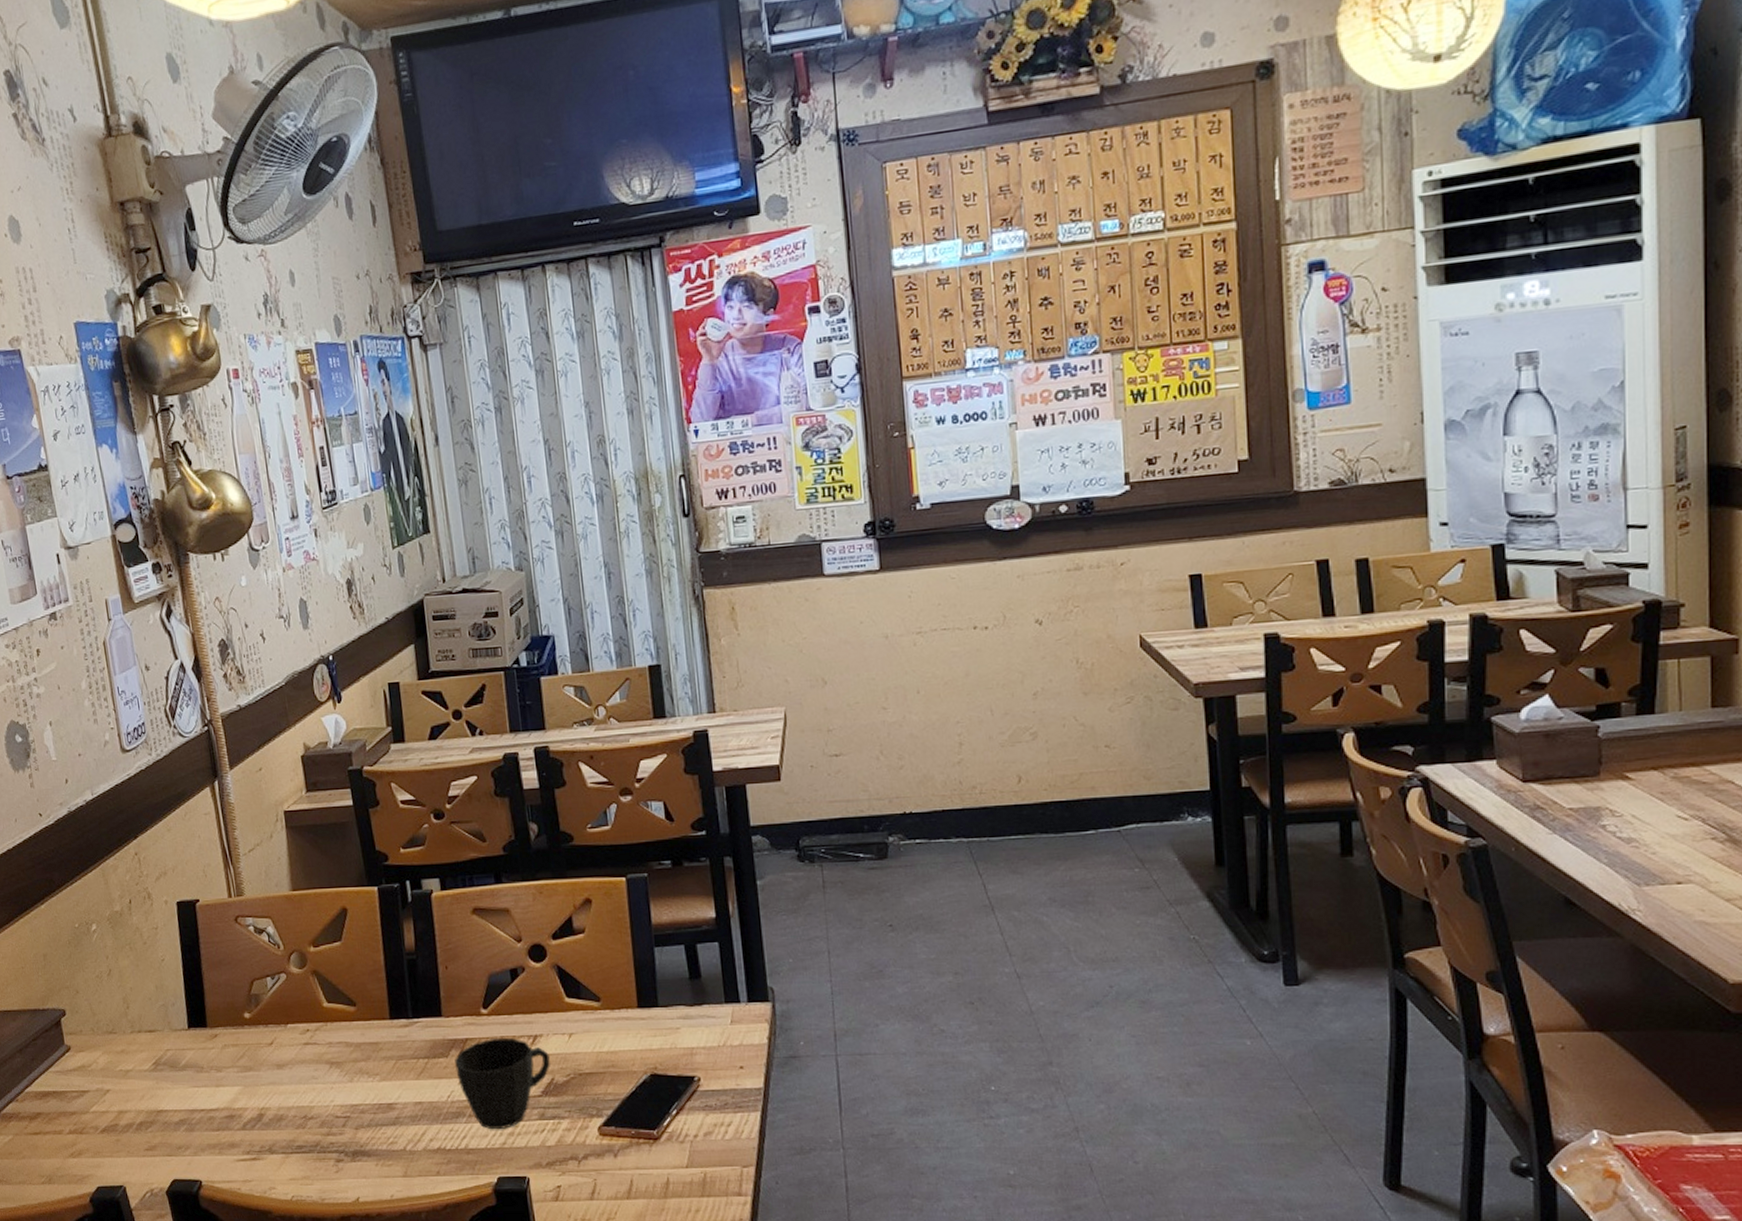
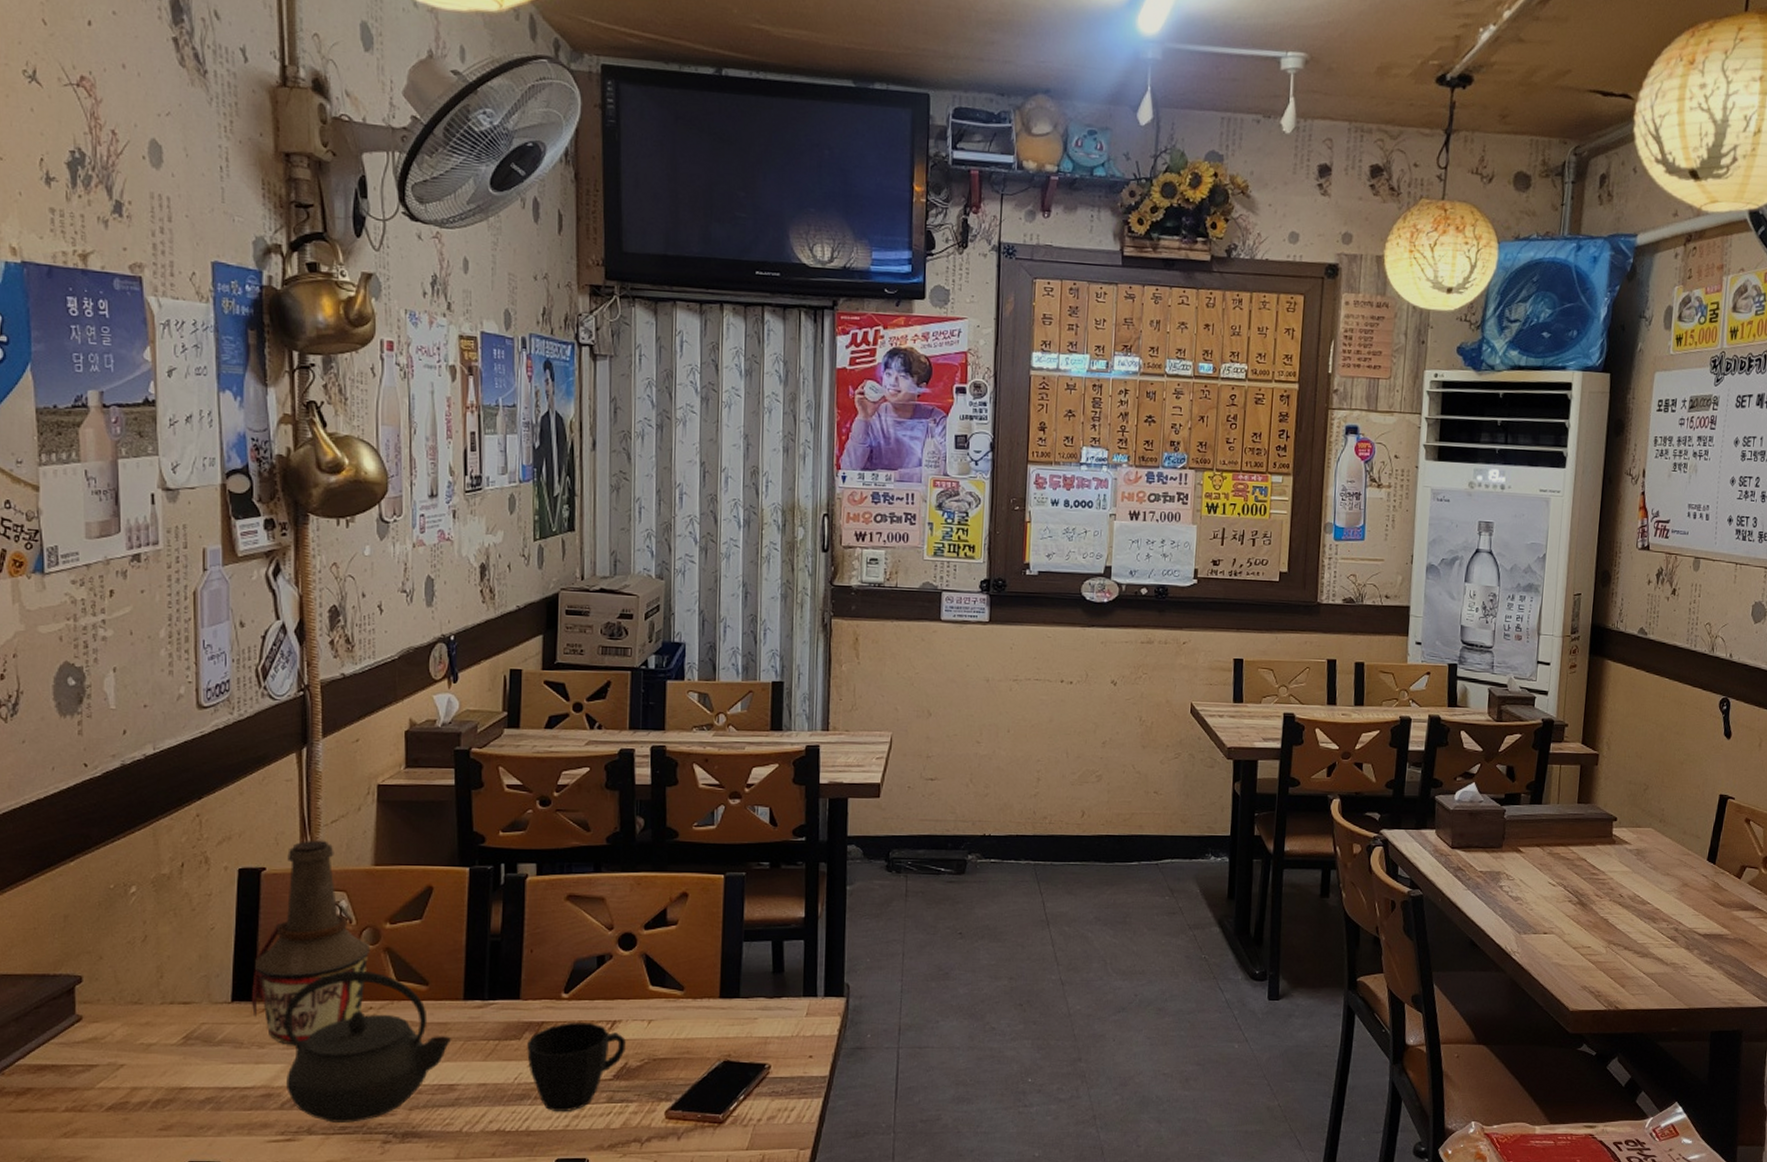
bottle: none [202,869,301,1067] -> present [252,839,371,1044]
kettle: none [233,994,385,1142] -> present [284,970,452,1122]

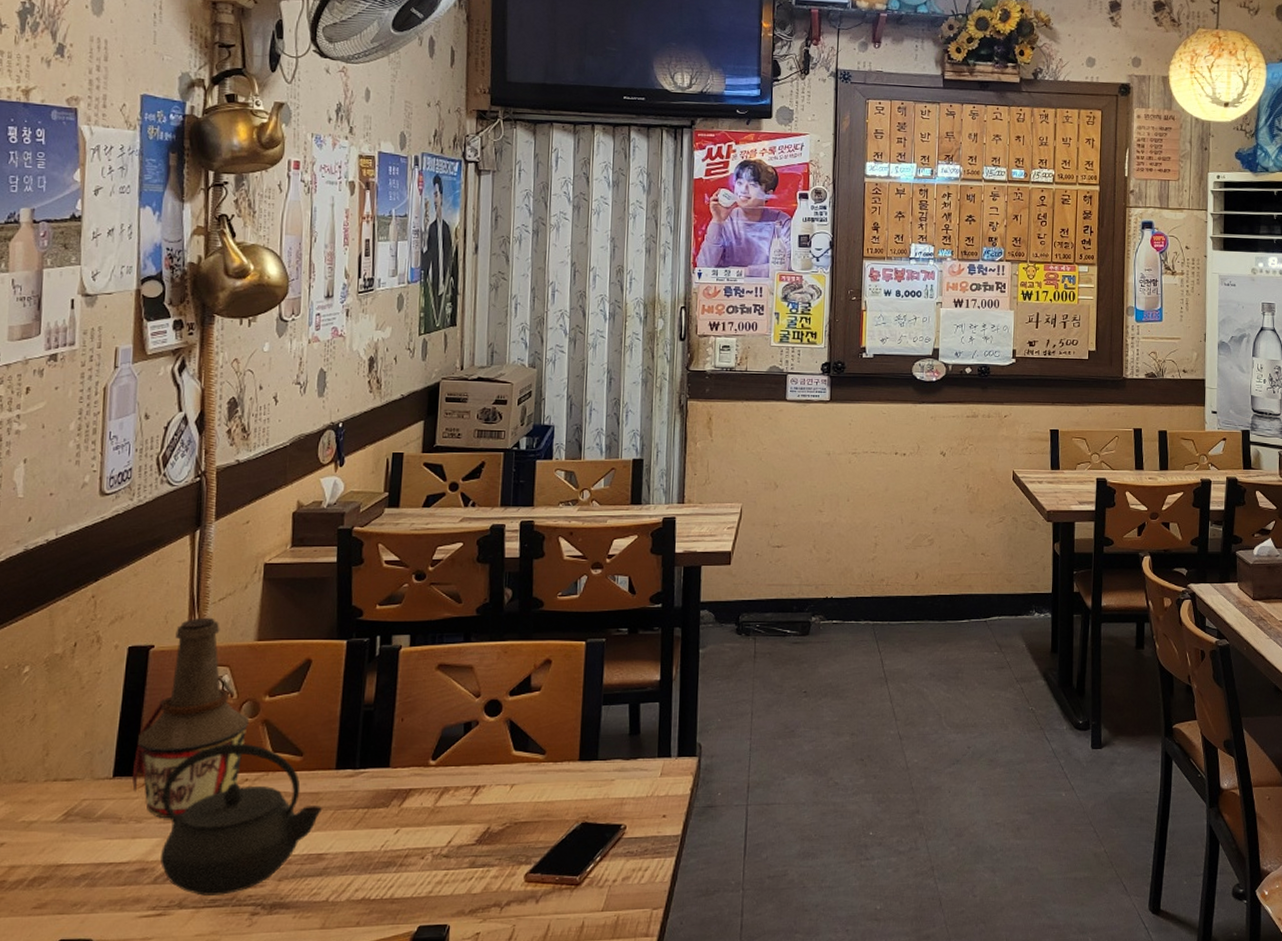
cup: present [527,1023,626,1111] -> none [394,789,489,878]

